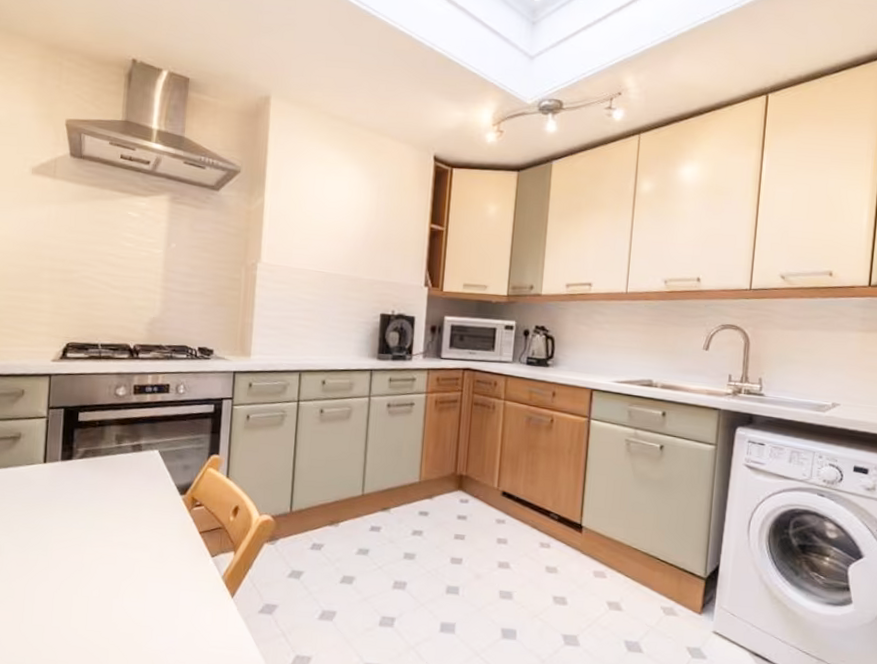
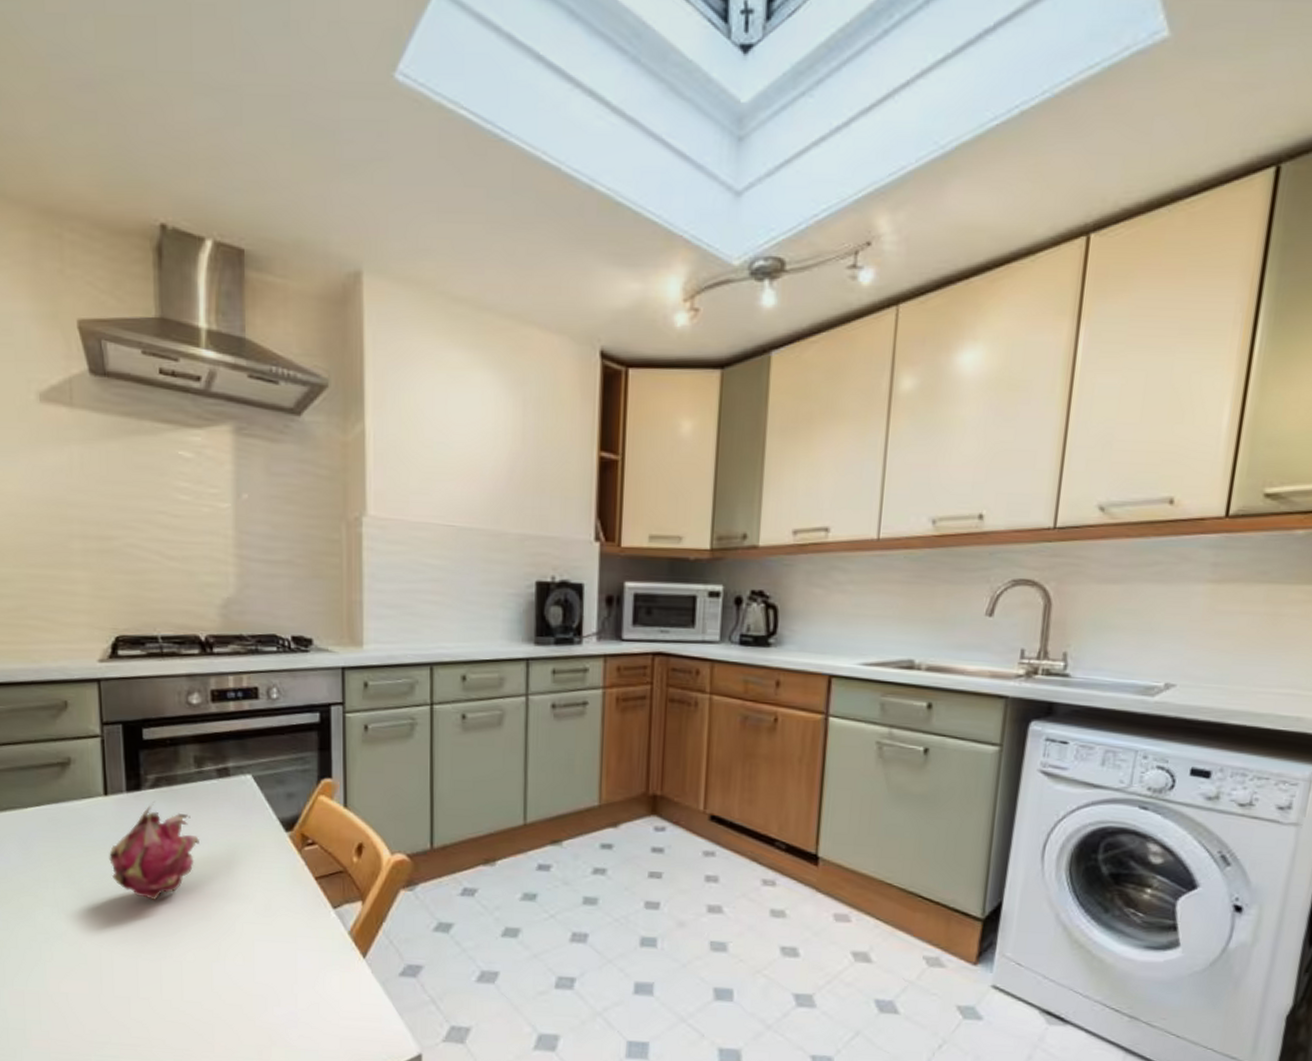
fruit: none [41,472,113,548] -> present [109,805,199,901]

